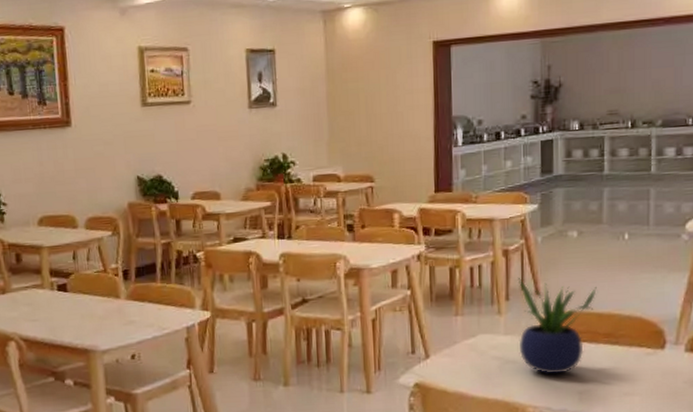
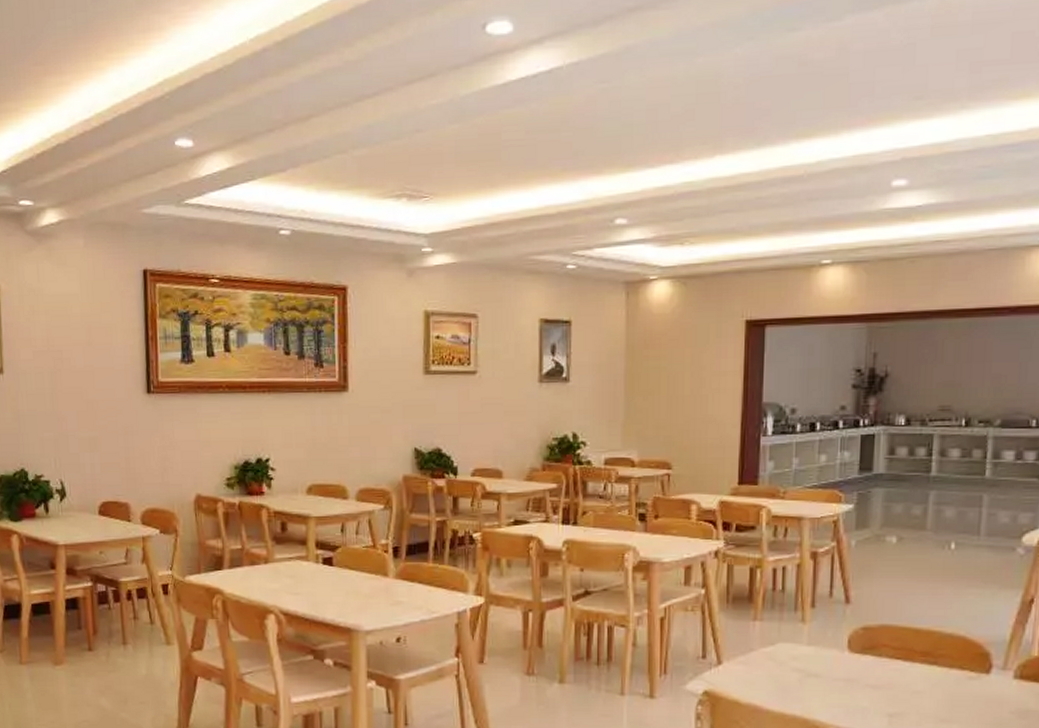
potted plant: present [517,277,597,375] -> none [823,583,916,693]

